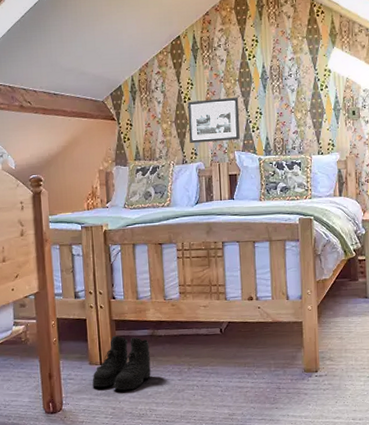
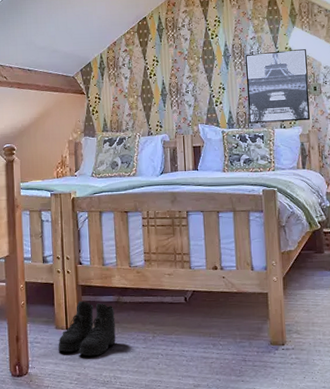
picture frame: present [187,97,240,144] -> none [153,73,204,117]
wall art: none [283,71,349,150] -> present [245,49,311,124]

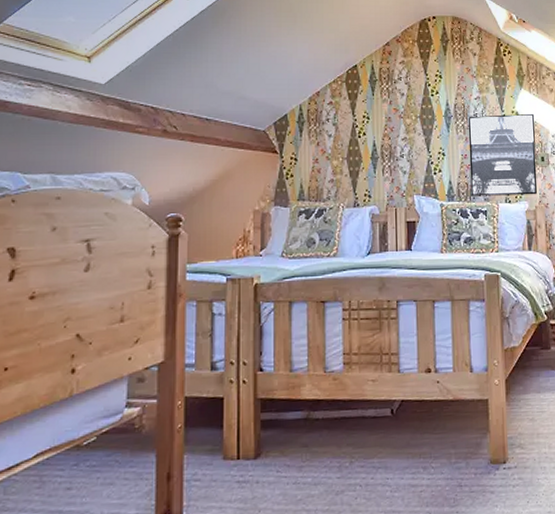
boots: present [58,300,116,357] -> none [225,419,303,495]

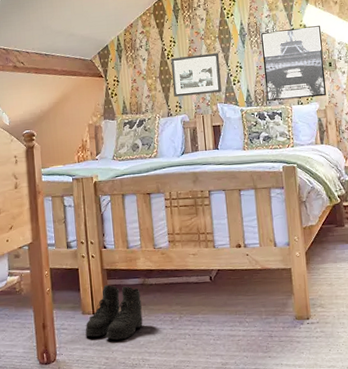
boots: none [225,419,303,495] -> present [85,284,143,341]
picture frame: none [362,135,420,185] -> present [170,52,222,98]

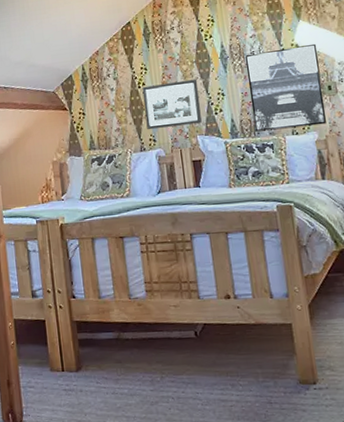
boots: present [85,284,143,341] -> none [54,338,119,402]

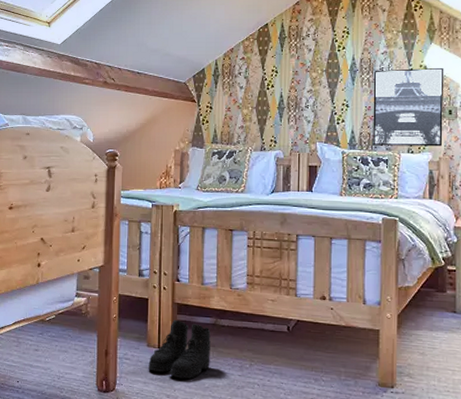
boots: none [54,338,119,402] -> present [148,319,211,380]
picture frame: present [142,79,202,130] -> none [270,87,325,131]

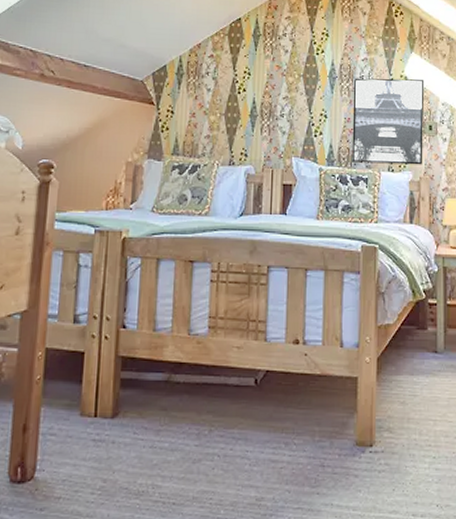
boots: present [148,319,211,380] -> none [80,377,162,456]

